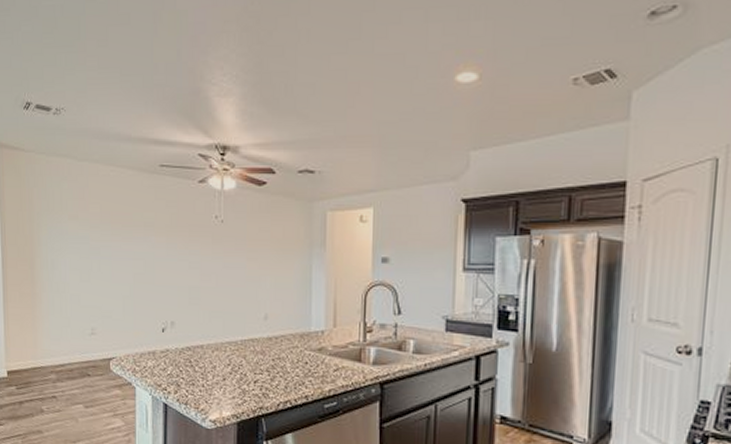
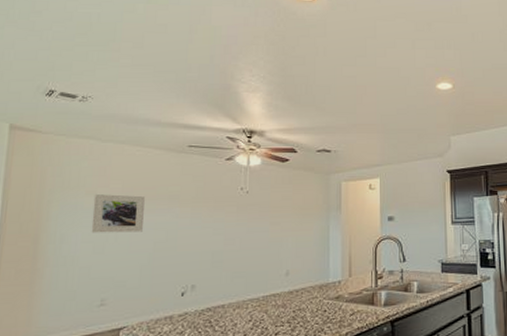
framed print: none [76,219,123,262] -> present [91,194,145,233]

